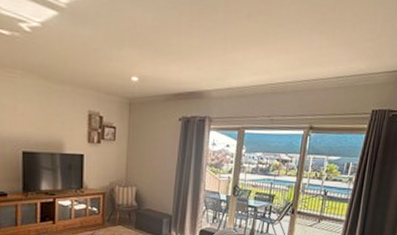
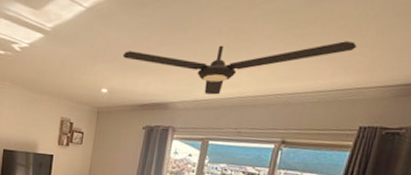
ceiling fan: none [151,27,369,82] -> present [122,41,357,95]

